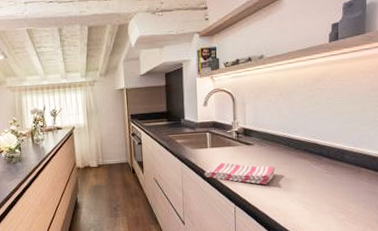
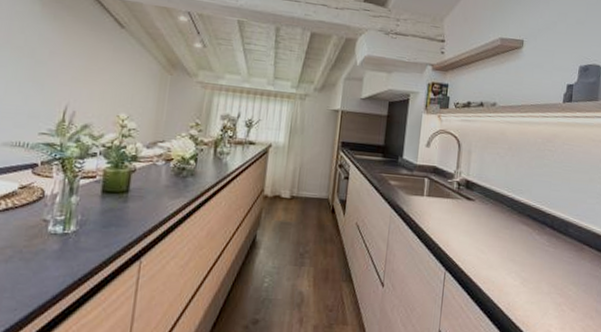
dish towel: present [205,162,276,185] -> none [416,215,496,249]

